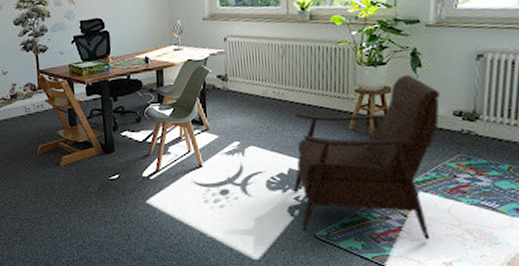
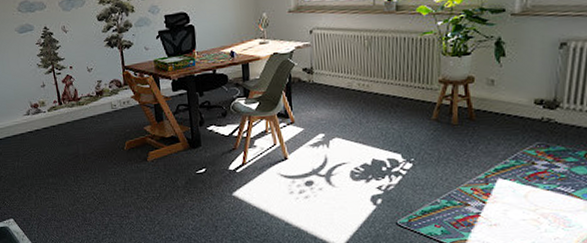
armchair: present [293,74,441,240] -> none [377,63,523,224]

